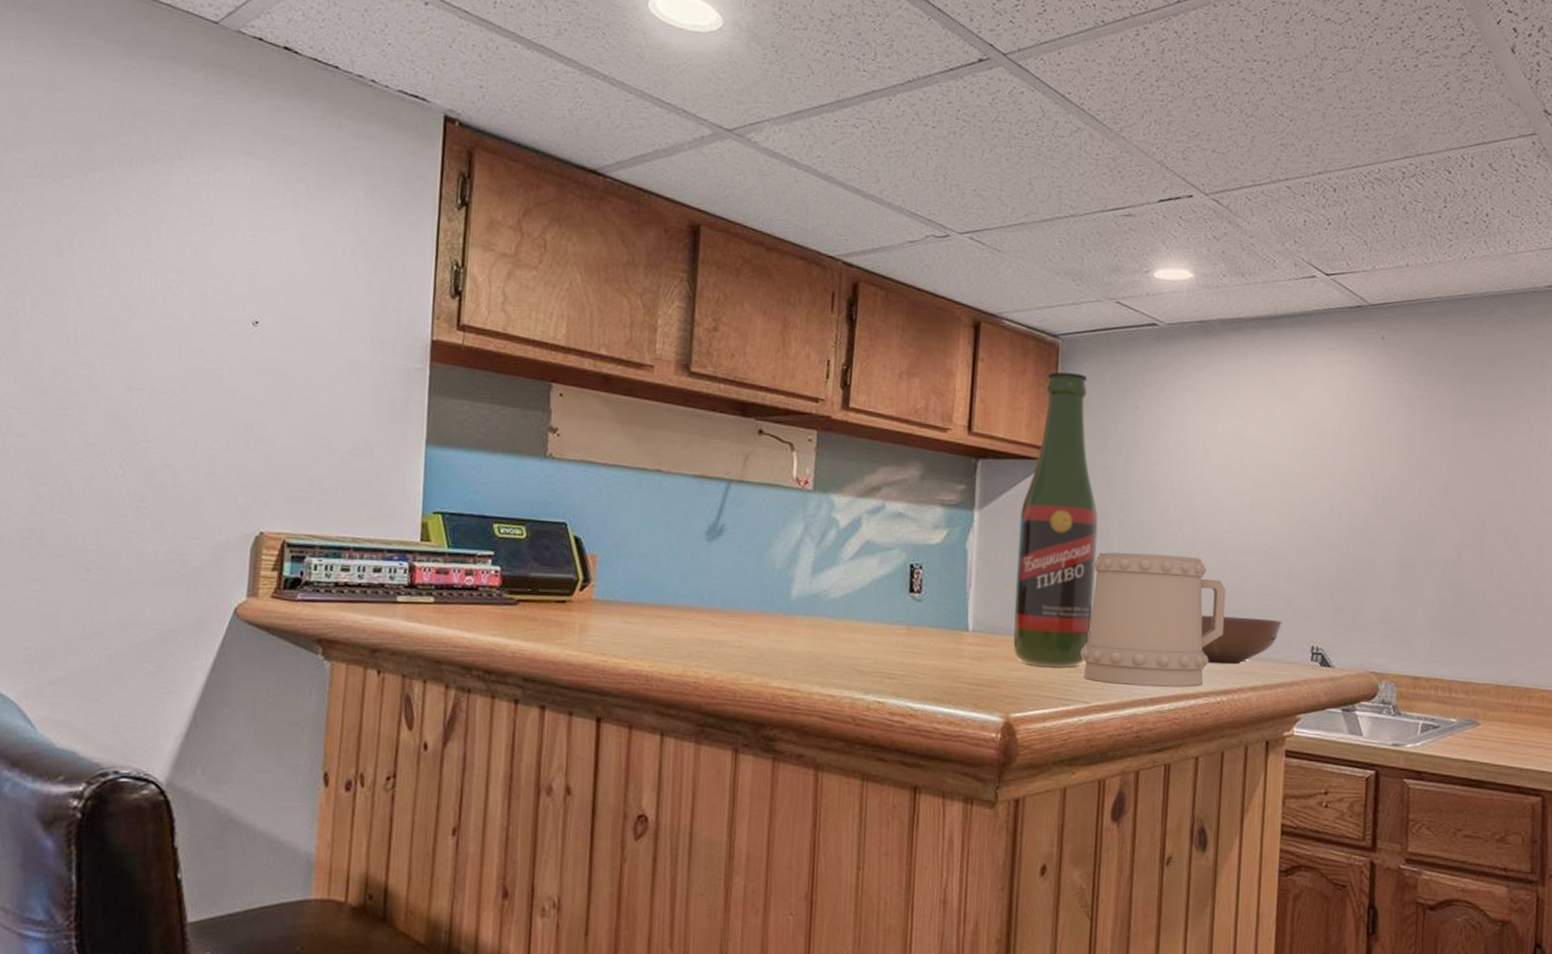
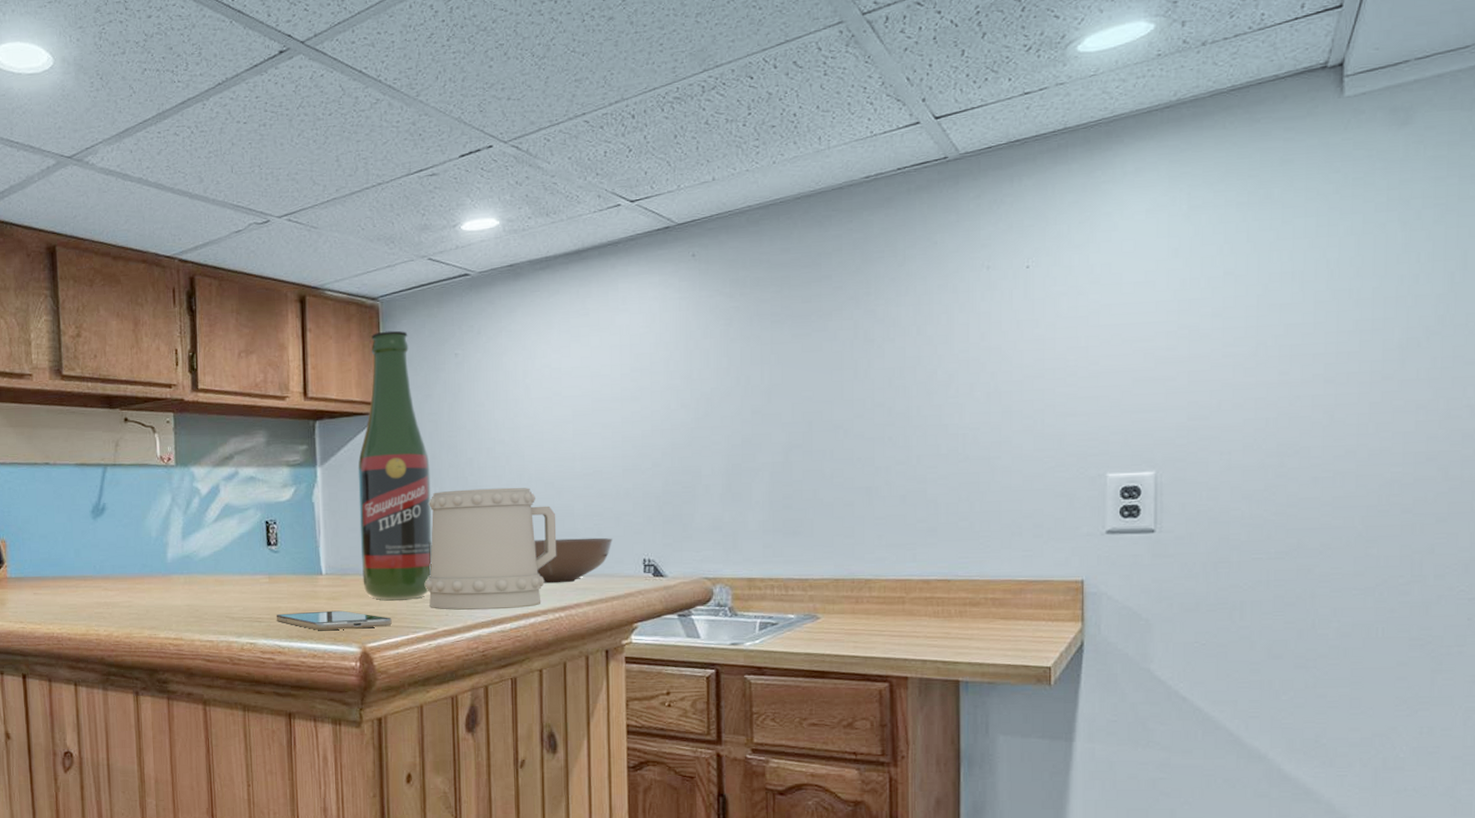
smartphone: none [910,671,1041,696] -> present [276,610,392,630]

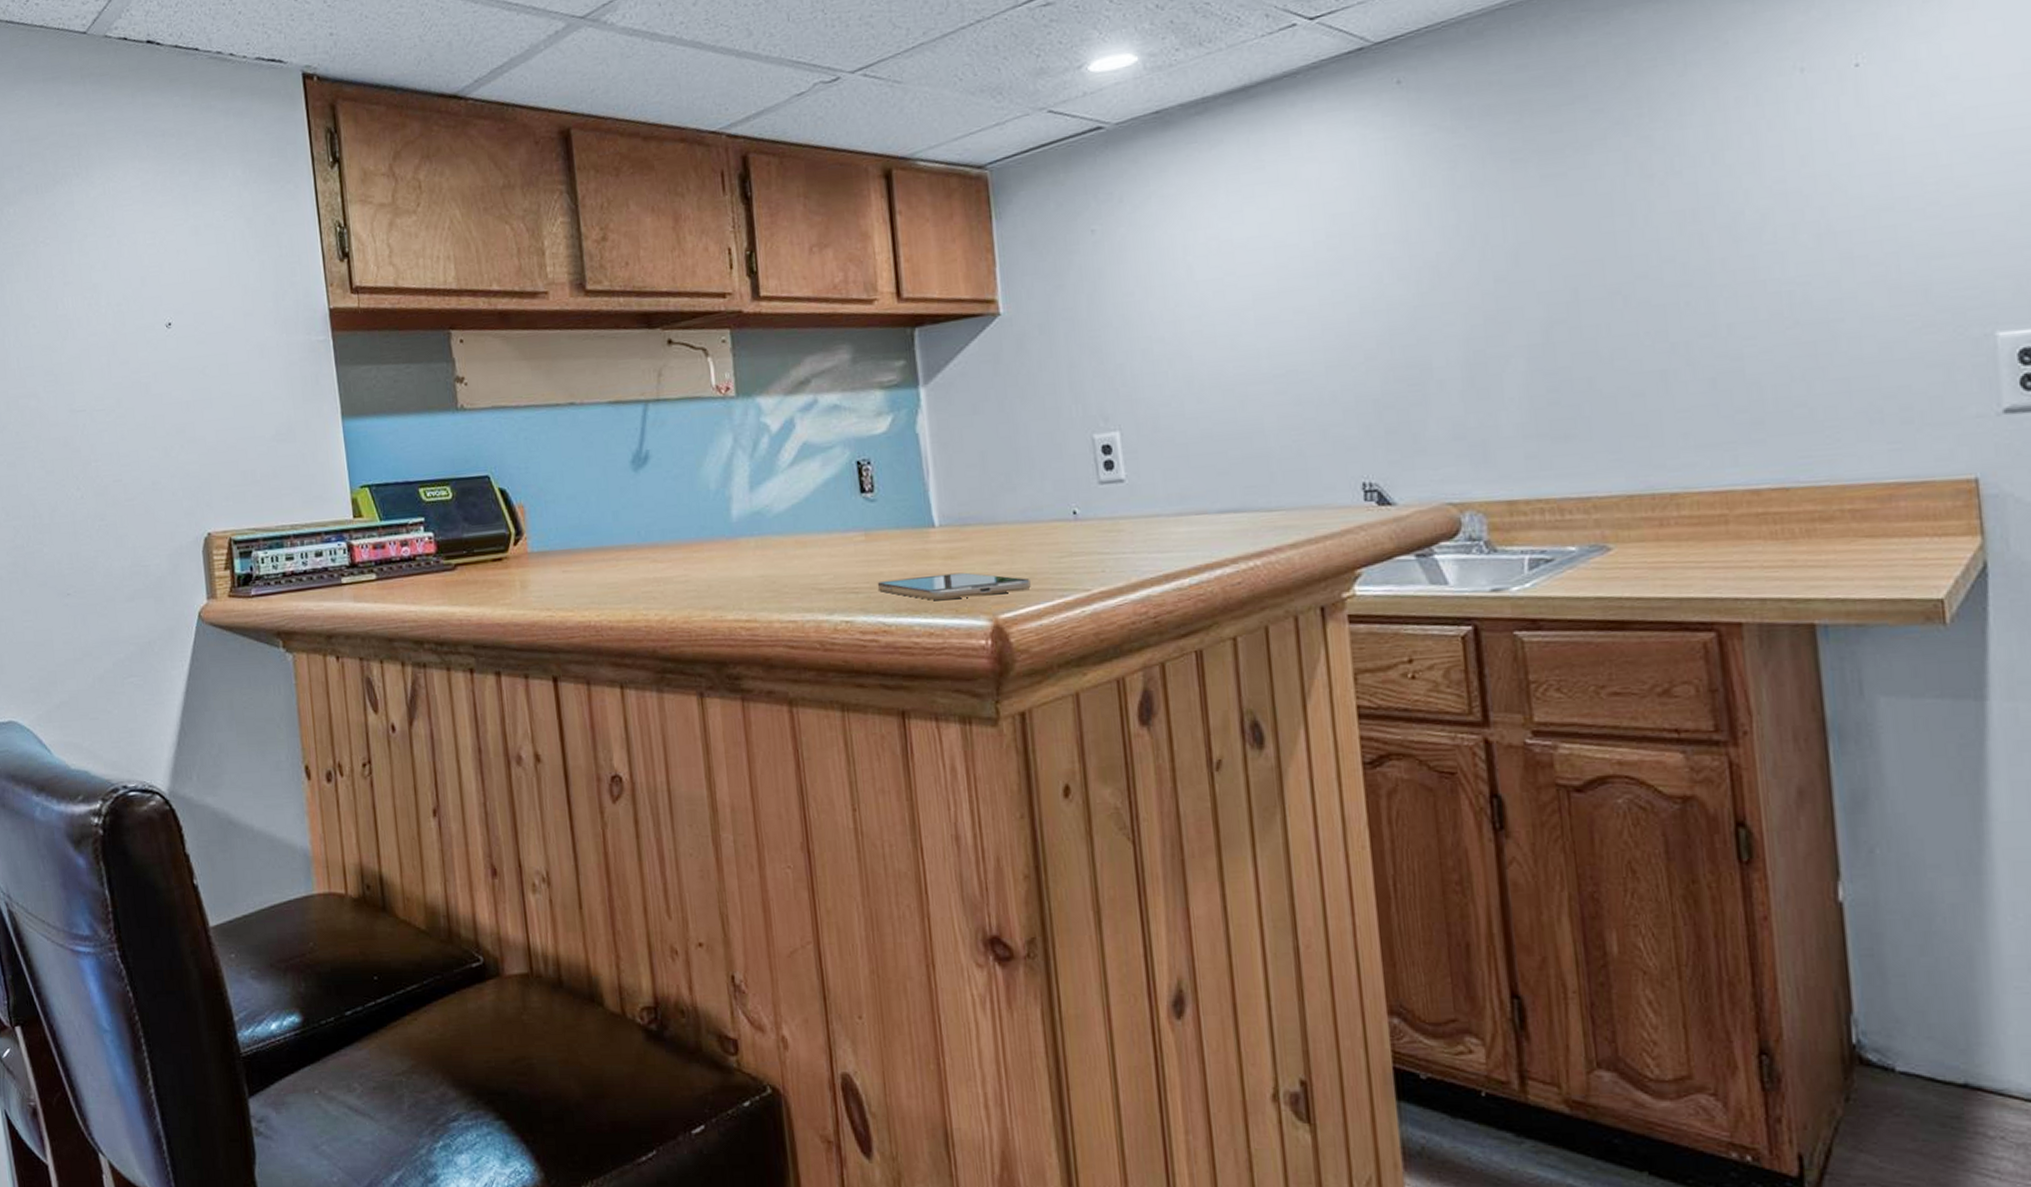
beer bottle: present [358,330,433,601] -> none [973,205,1080,557]
beer mug: present [424,487,557,610] -> none [1069,398,1245,564]
bowl: present [534,537,613,584] -> none [1213,457,1319,523]

